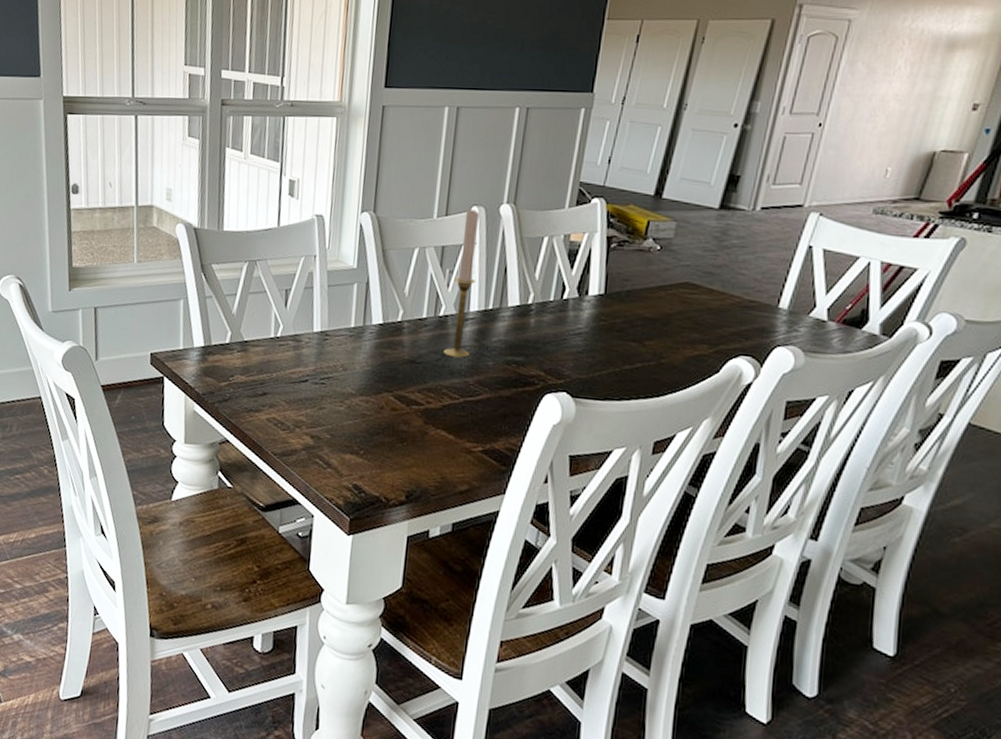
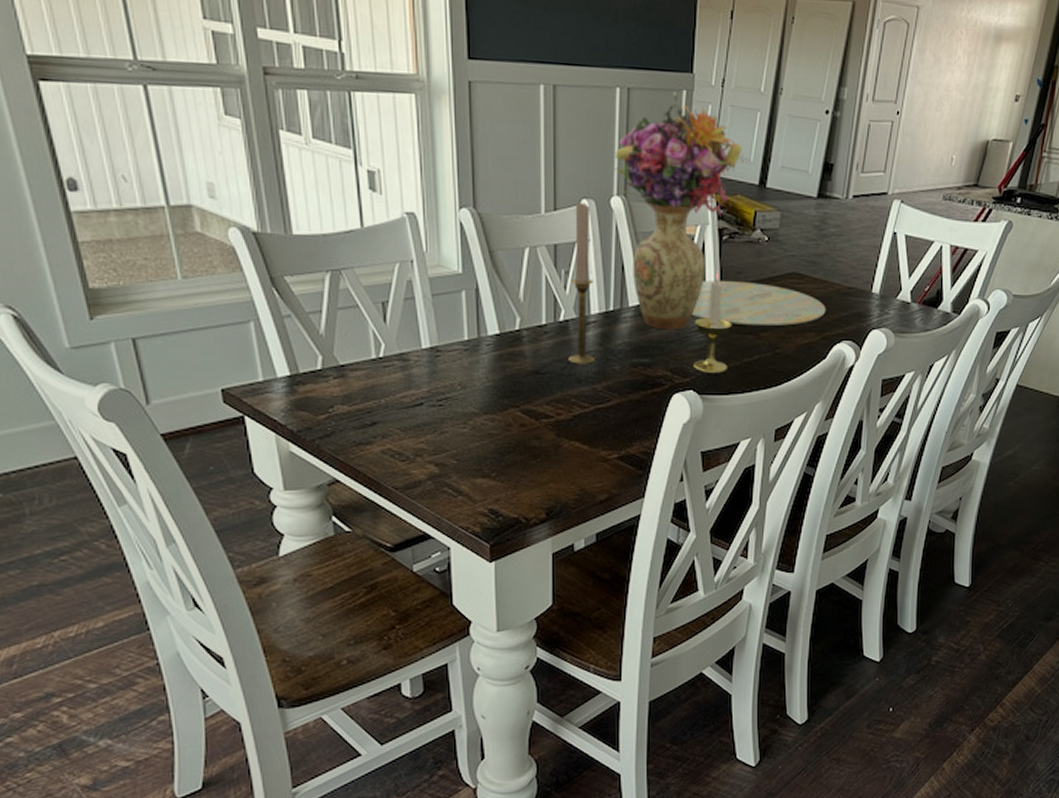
flower arrangement: none [506,109,640,332] -> present [614,91,744,331]
candlestick: none [567,276,614,379] -> present [692,270,732,374]
decorative tray: none [570,286,722,336] -> present [691,280,826,327]

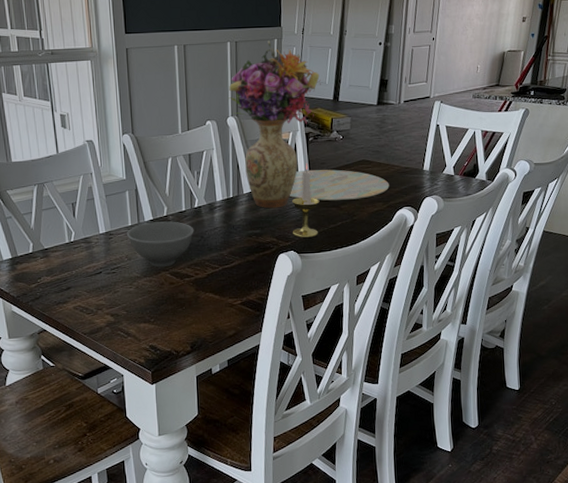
bowl: none [461,337,558,402] -> present [127,221,194,268]
candlestick: present [569,201,595,364] -> none [201,123,221,237]

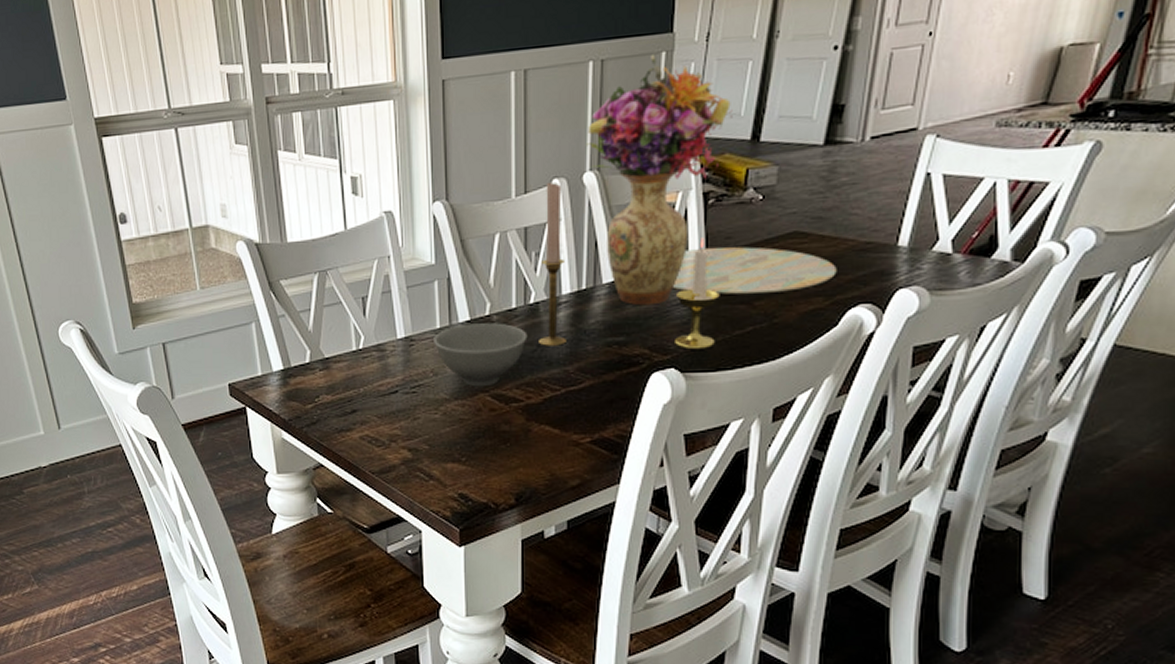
candlestick: none [201,123,221,237] -> present [539,181,566,346]

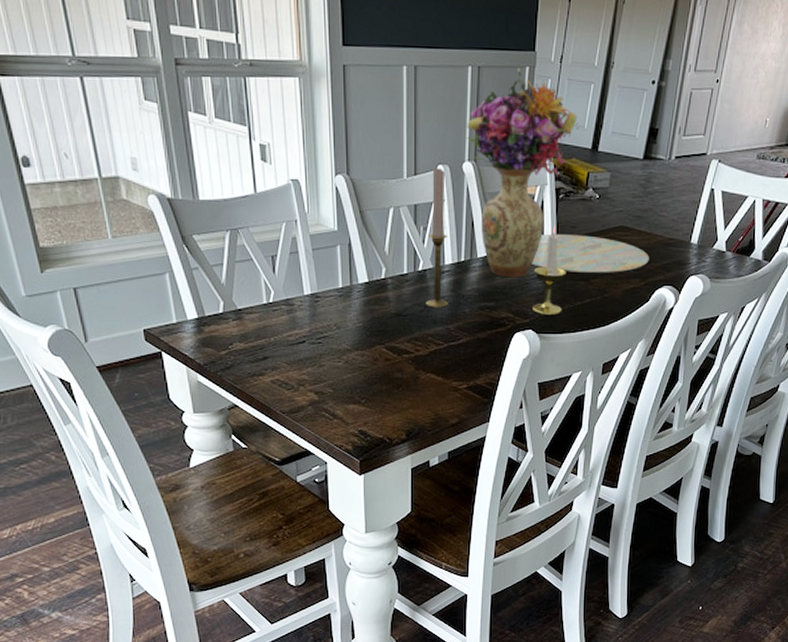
bowl: present [434,323,528,387] -> none [337,285,417,340]

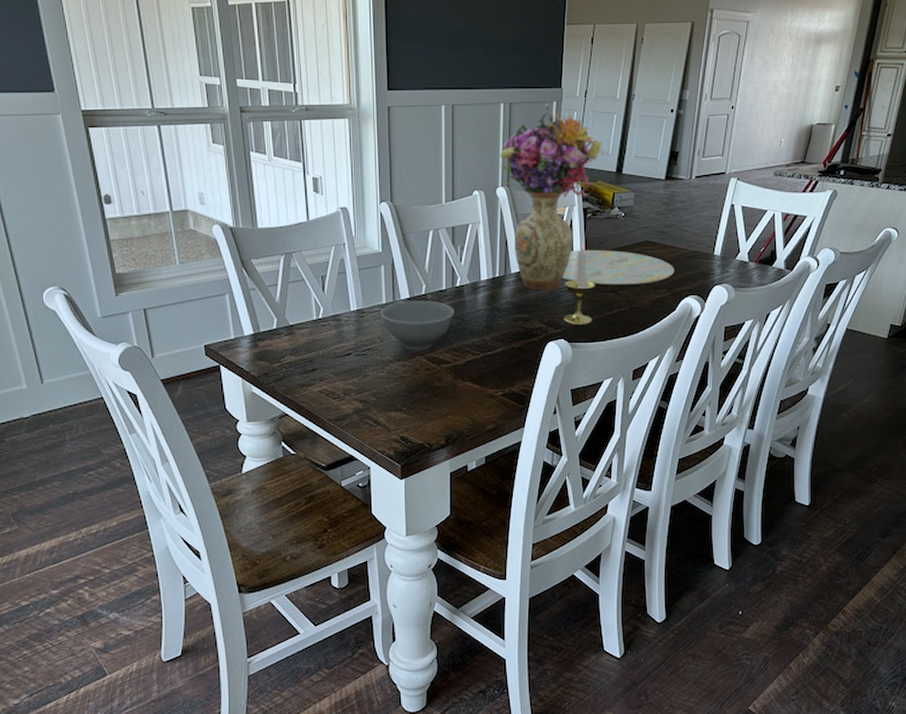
bowl: none [337,285,417,340] -> present [380,301,455,351]
candlestick: present [426,167,448,308] -> none [463,193,484,320]

